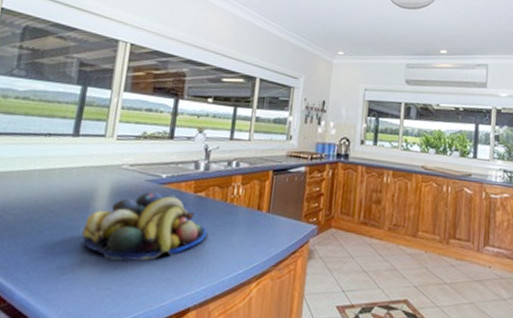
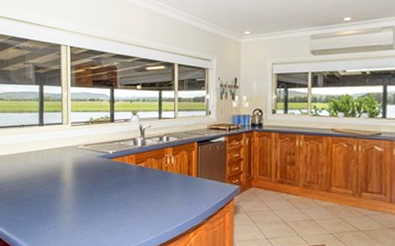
fruit bowl: present [82,191,207,262] -> none [57,164,149,219]

